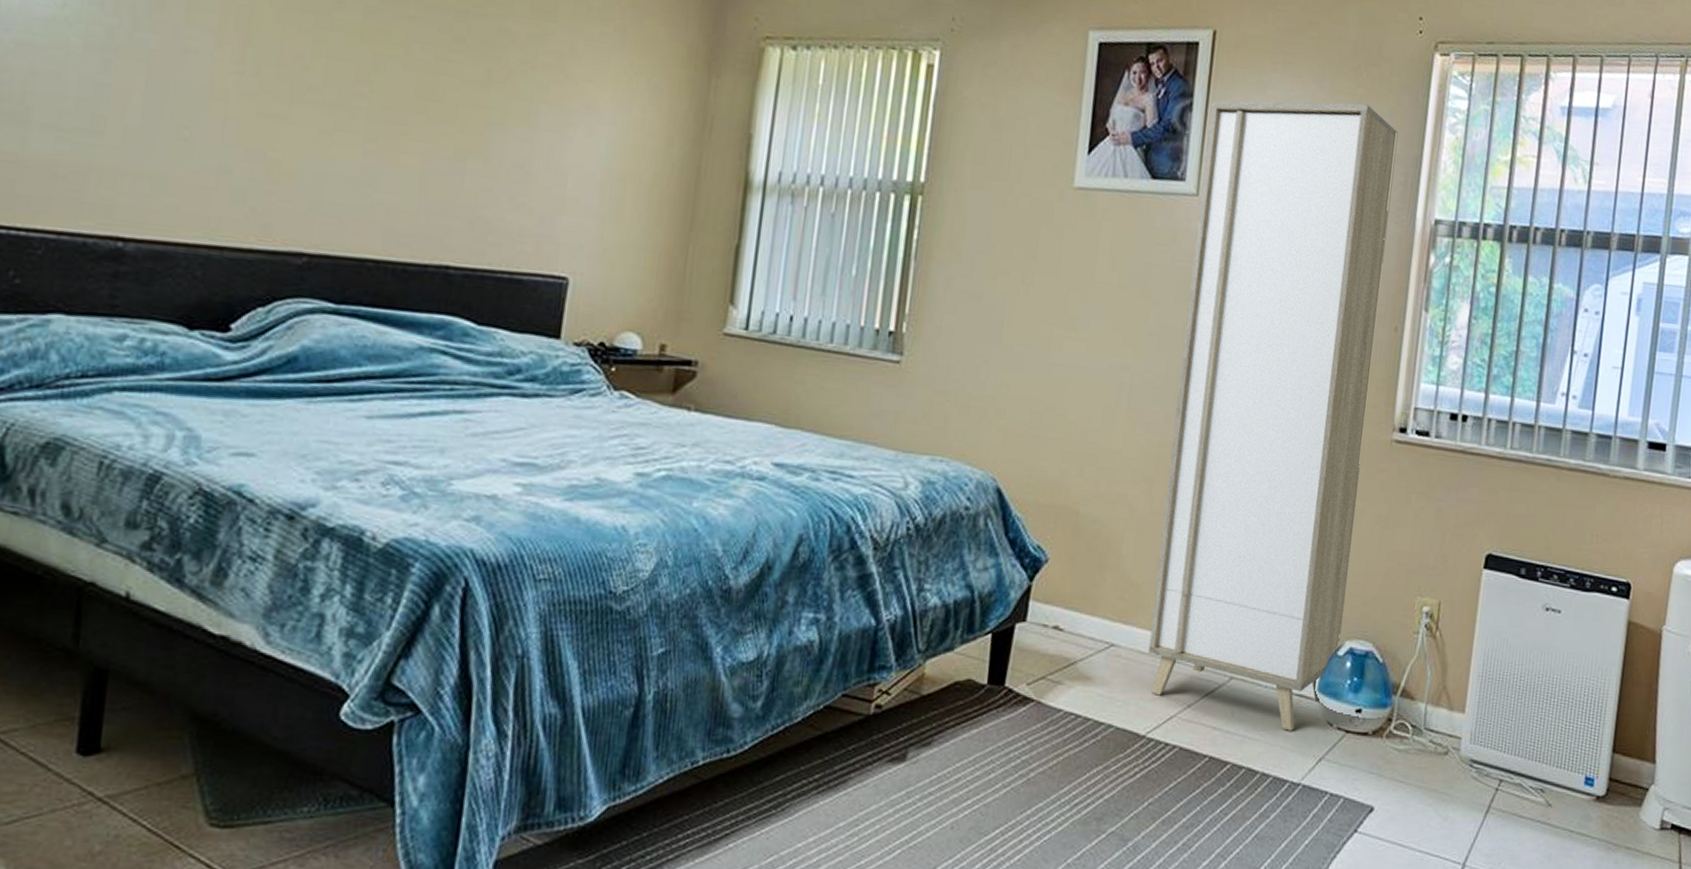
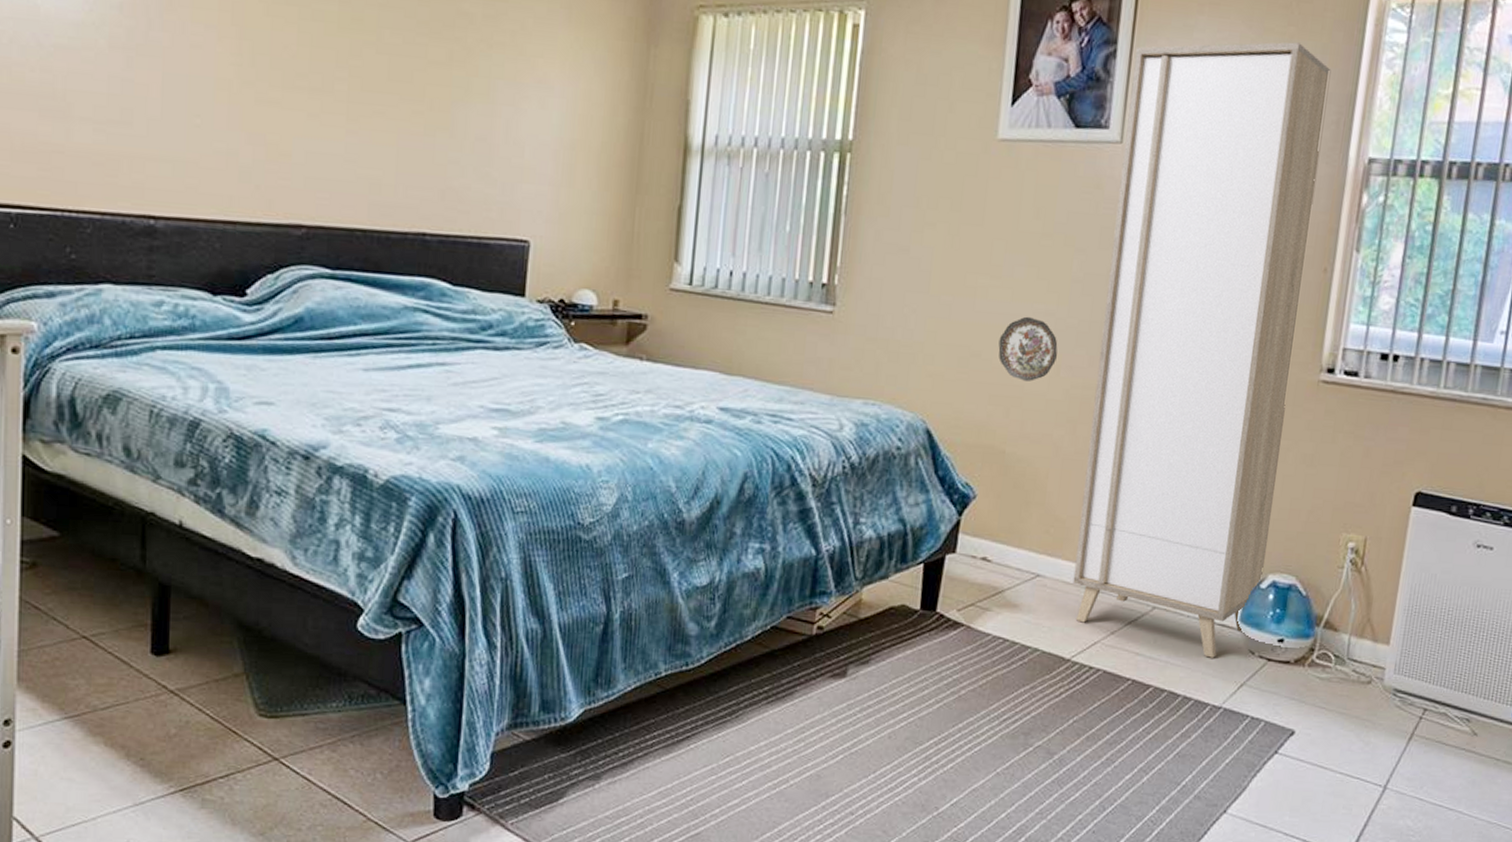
decorative plate: none [1073,370,1134,438] -> present [998,316,1058,382]

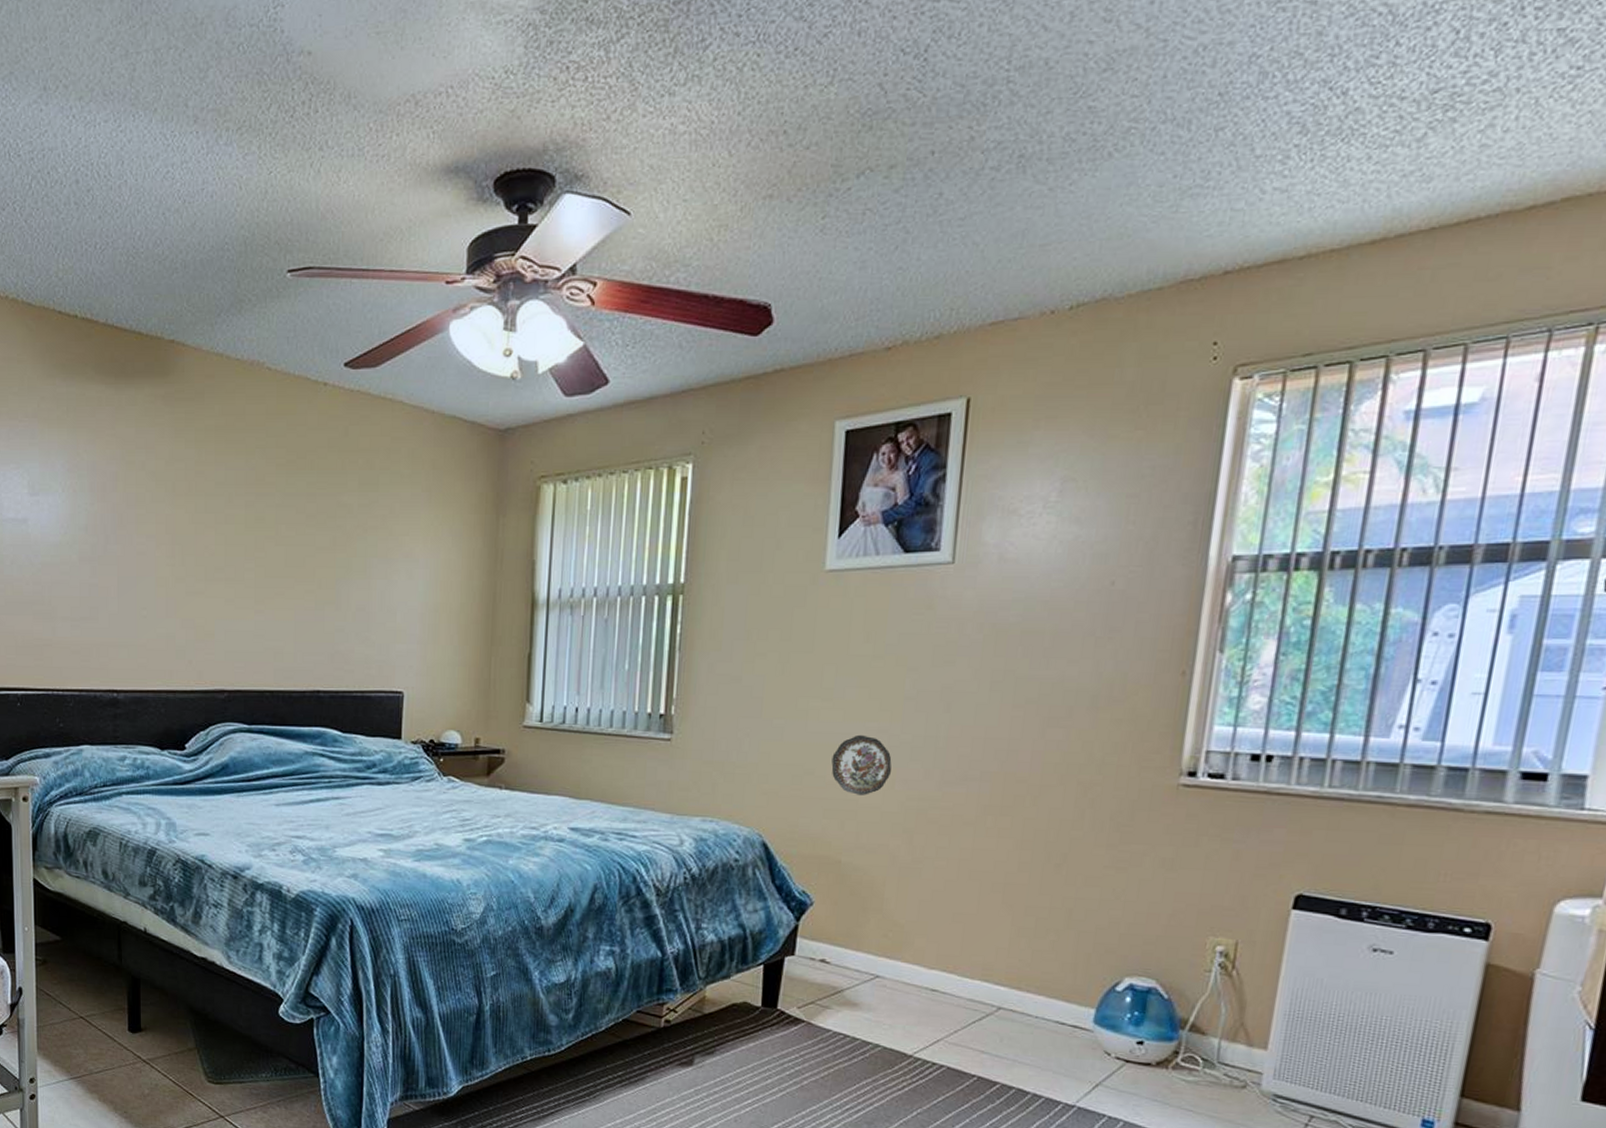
cabinet: present [1073,42,1331,658] -> none [913,446,1186,1058]

